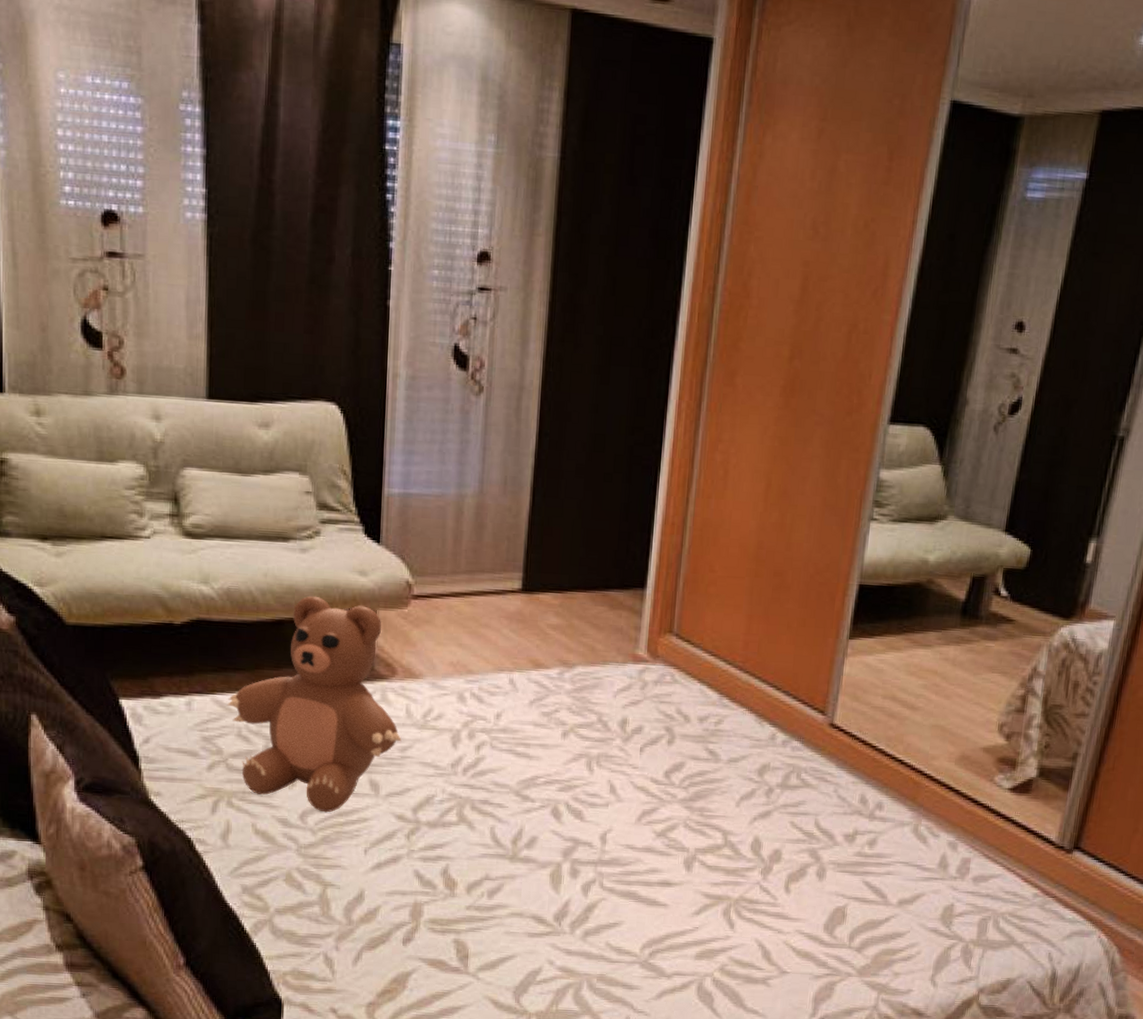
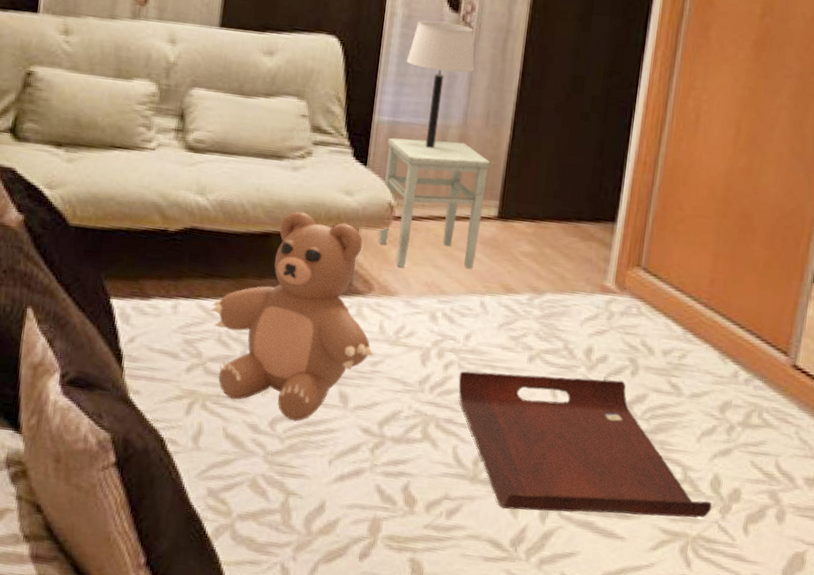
stool: none [398,511,511,648] -> present [378,137,491,269]
table lamp: none [413,381,489,521] -> present [406,21,475,149]
serving tray: none [491,750,753,885] -> present [458,371,712,518]

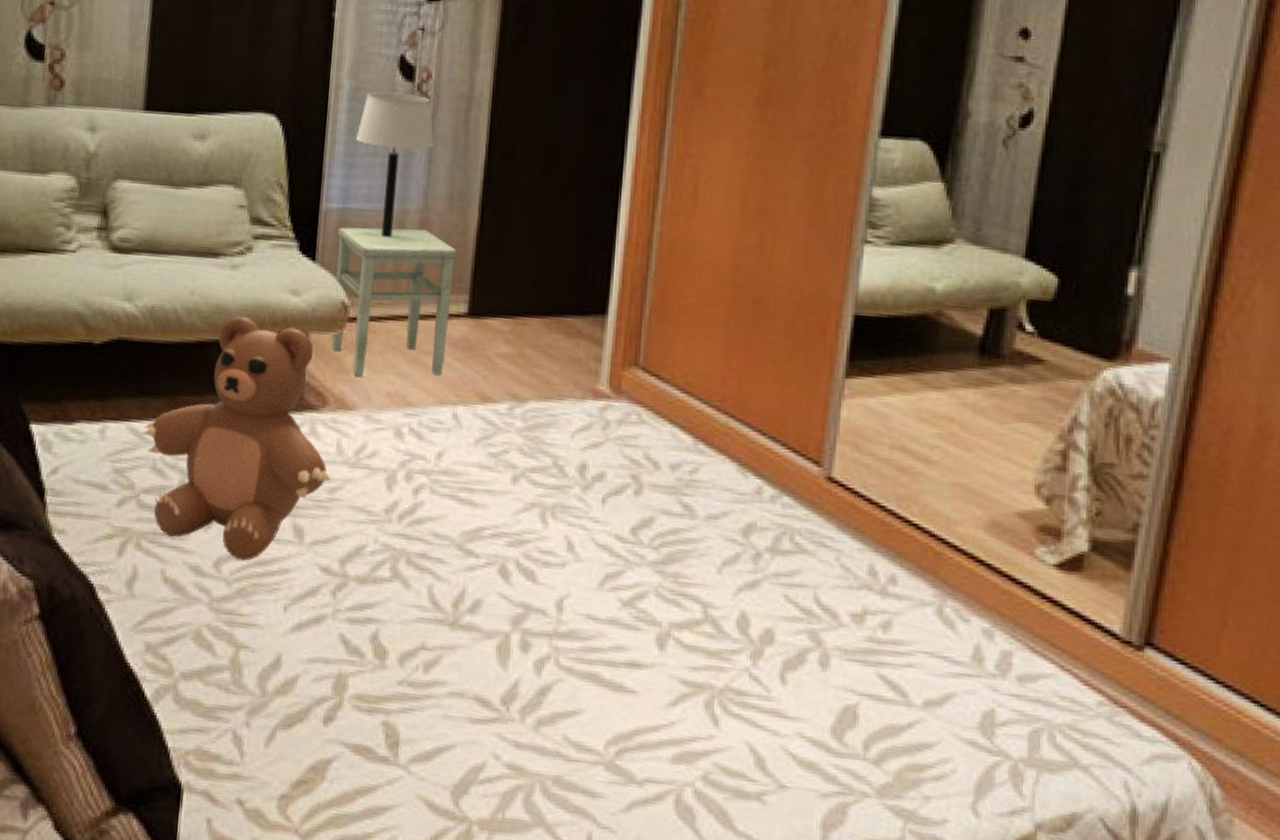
serving tray: present [458,371,712,518] -> none [431,496,741,666]

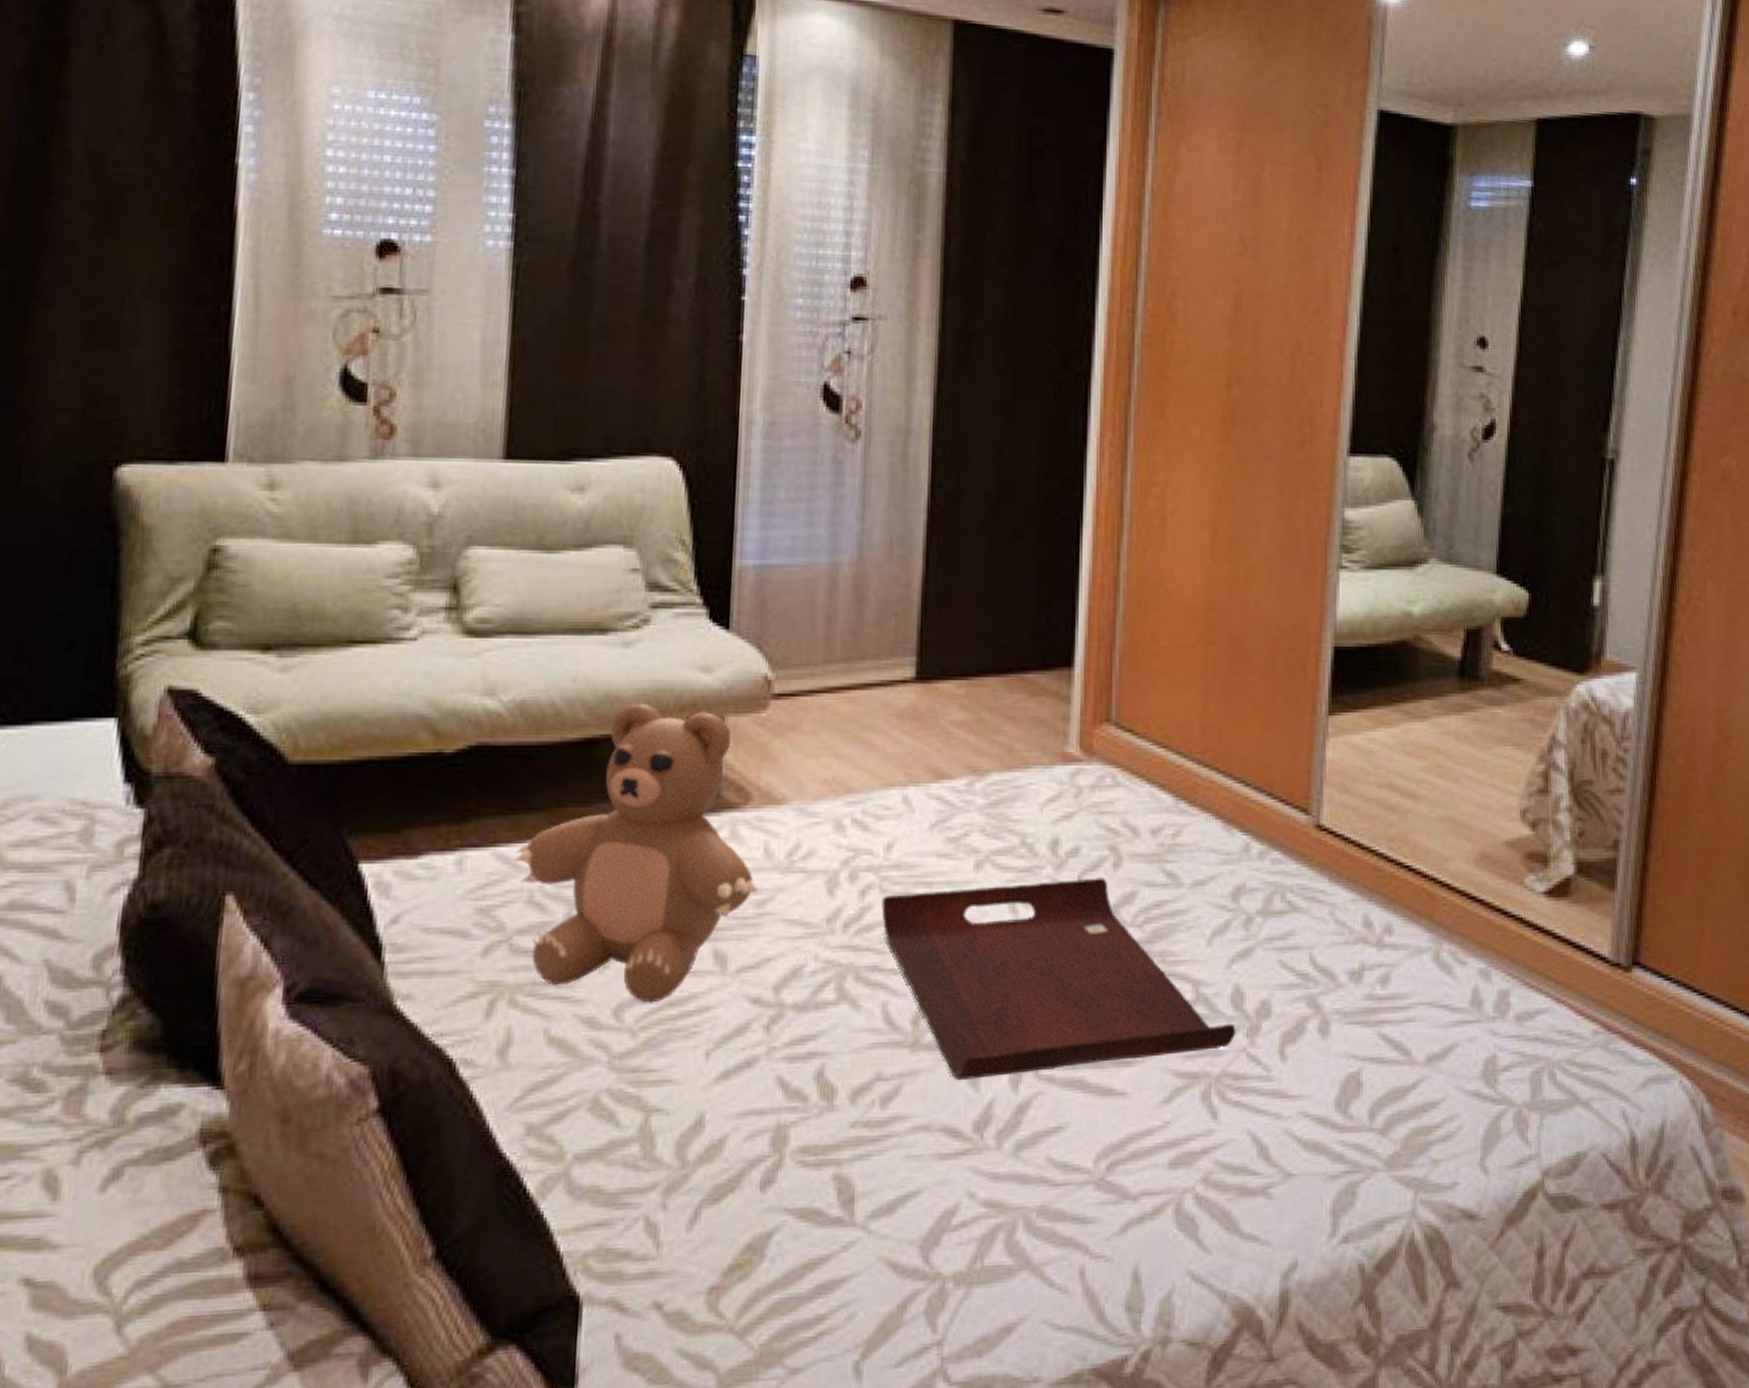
stool: present [331,227,458,376] -> none [753,584,900,763]
table lamp: present [355,92,435,238] -> none [773,427,868,597]
serving tray: none [431,496,741,666] -> present [881,877,1236,1080]

